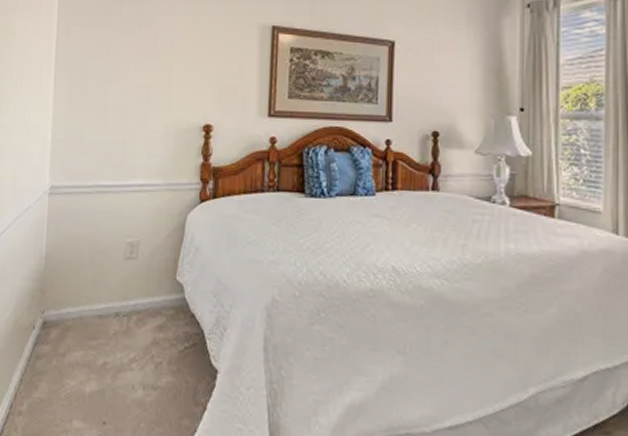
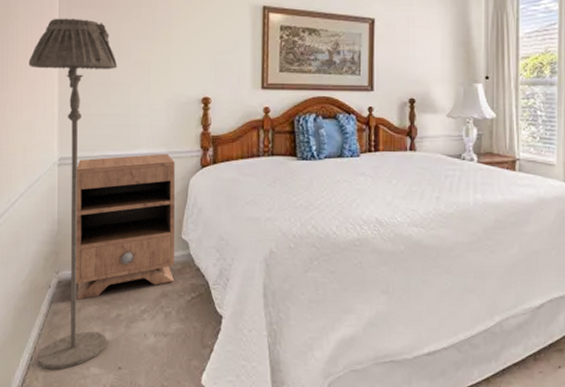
floor lamp: none [17,36,116,421] -> present [29,18,118,370]
nightstand: none [62,185,172,344] -> present [76,153,175,300]

